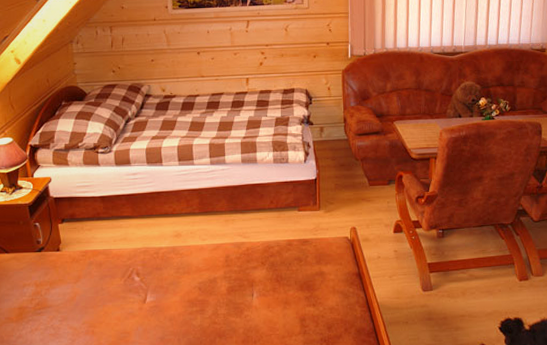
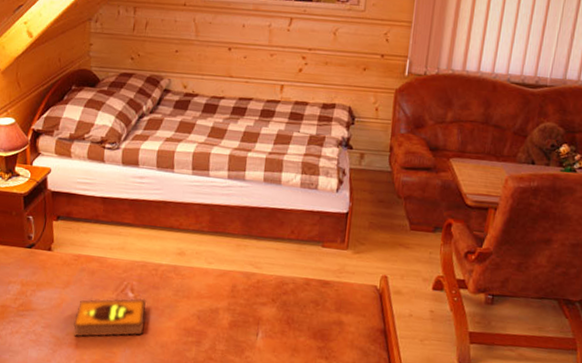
hardback book: none [87,280,152,324] -> present [72,298,147,338]

